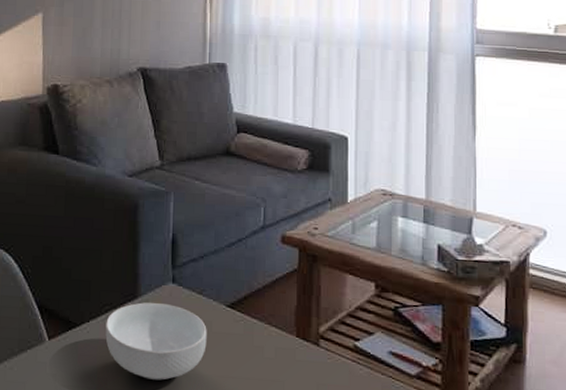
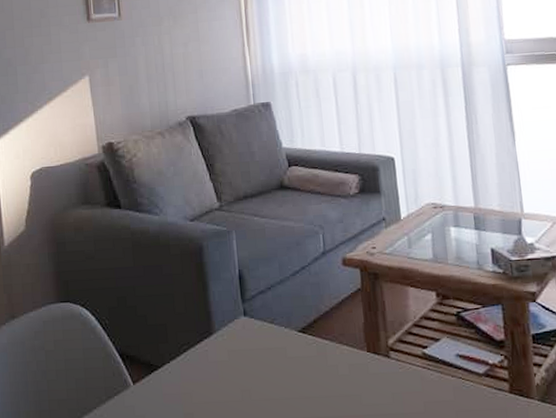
cereal bowl: present [105,302,207,381] -> none [185,336,284,409]

